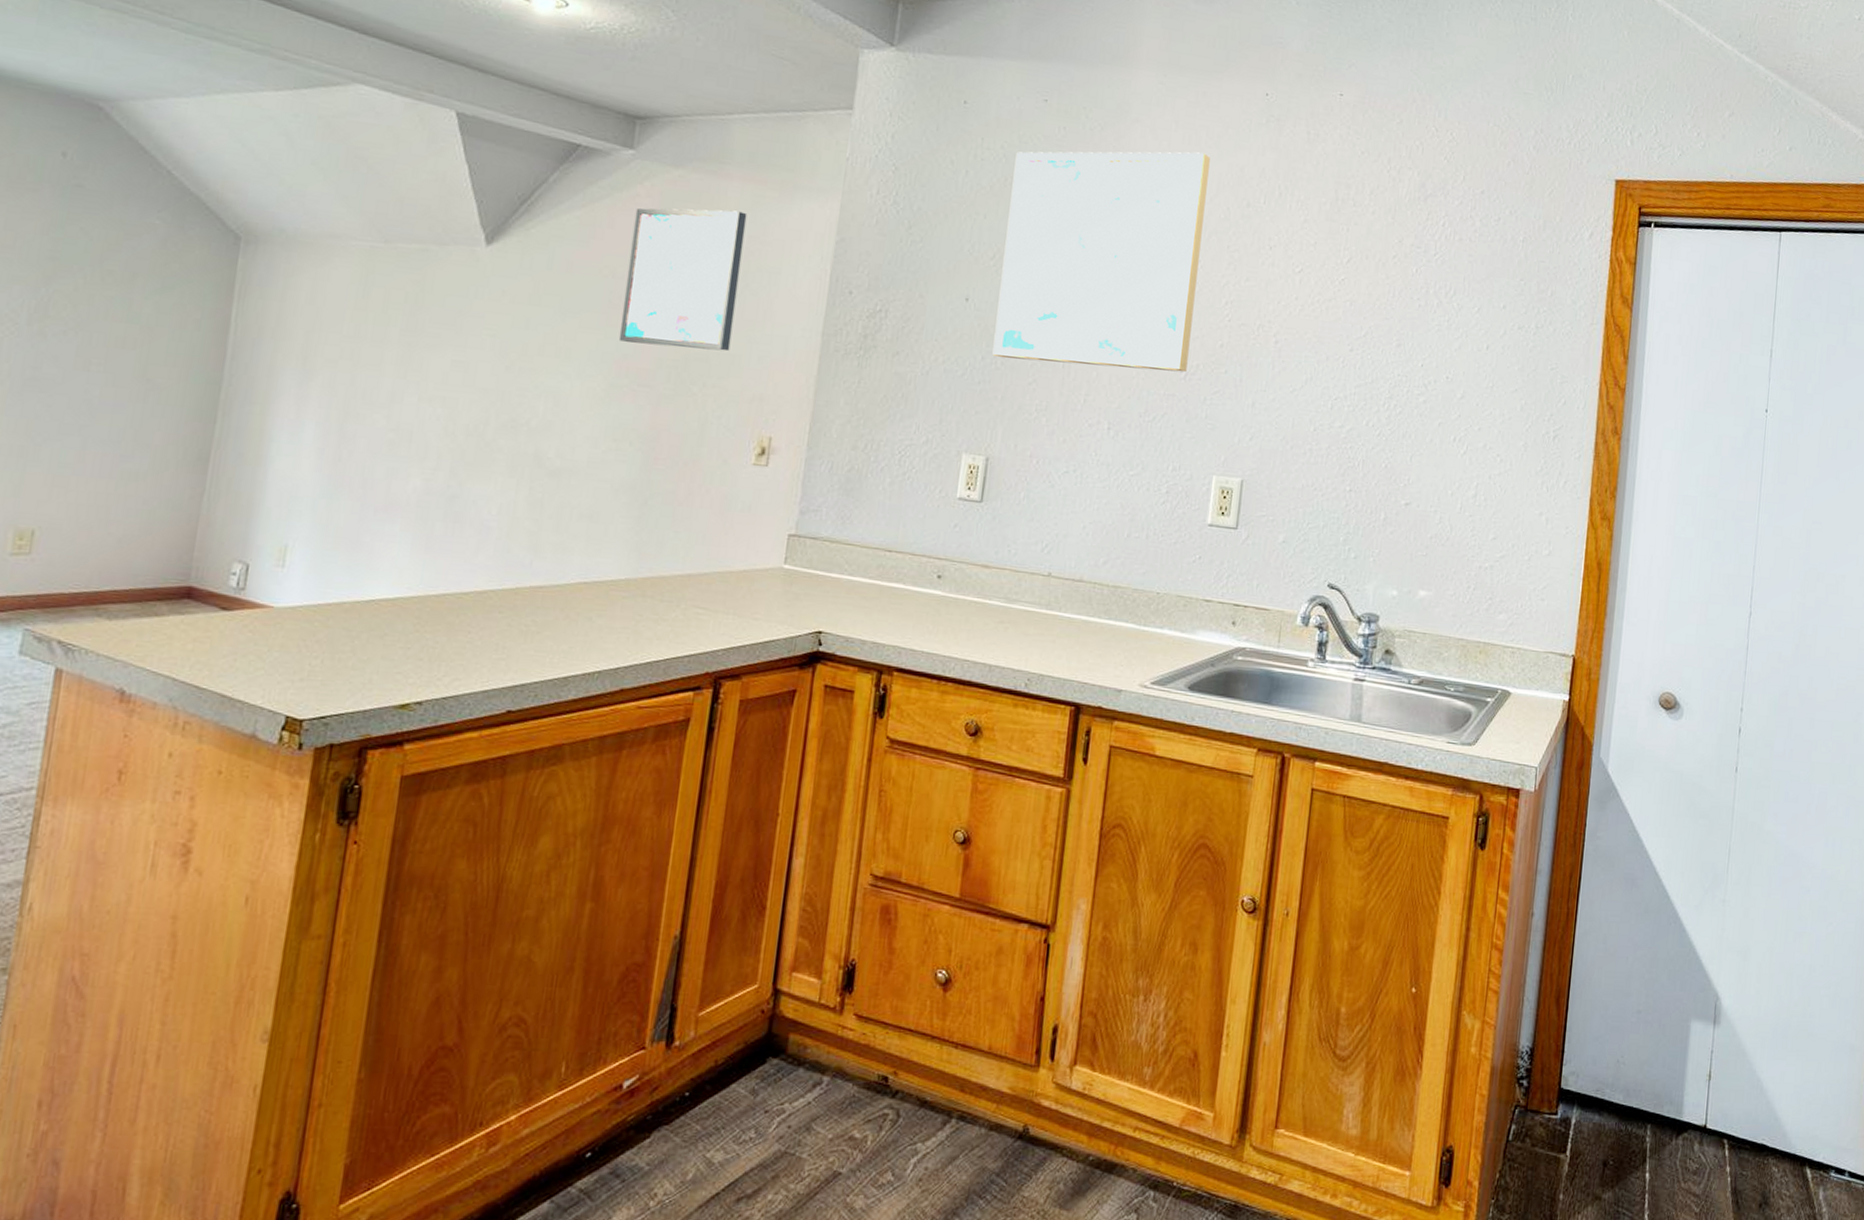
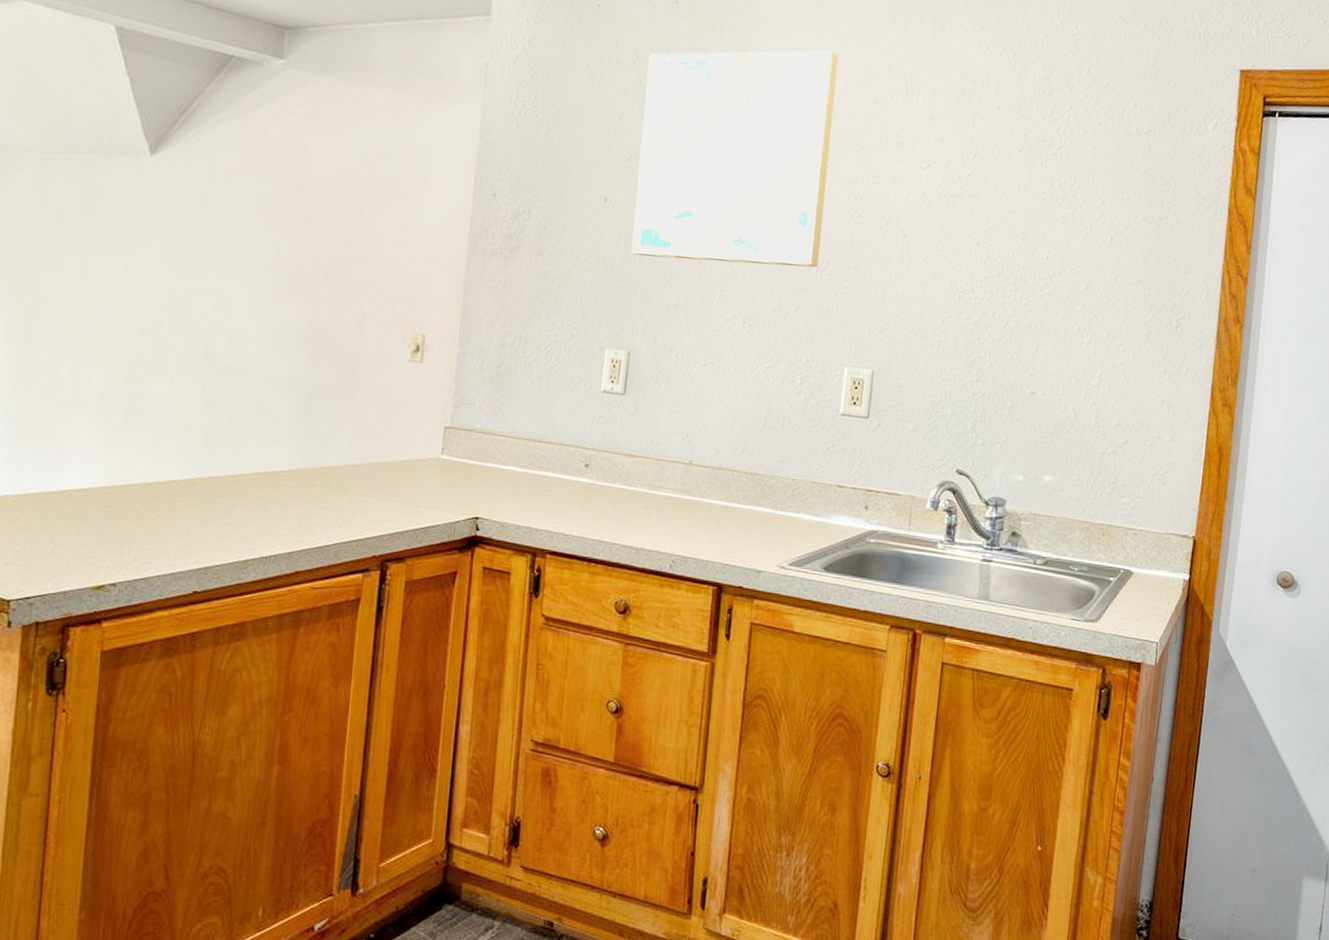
wall art: present [618,208,747,352] -> none [278,116,394,254]

